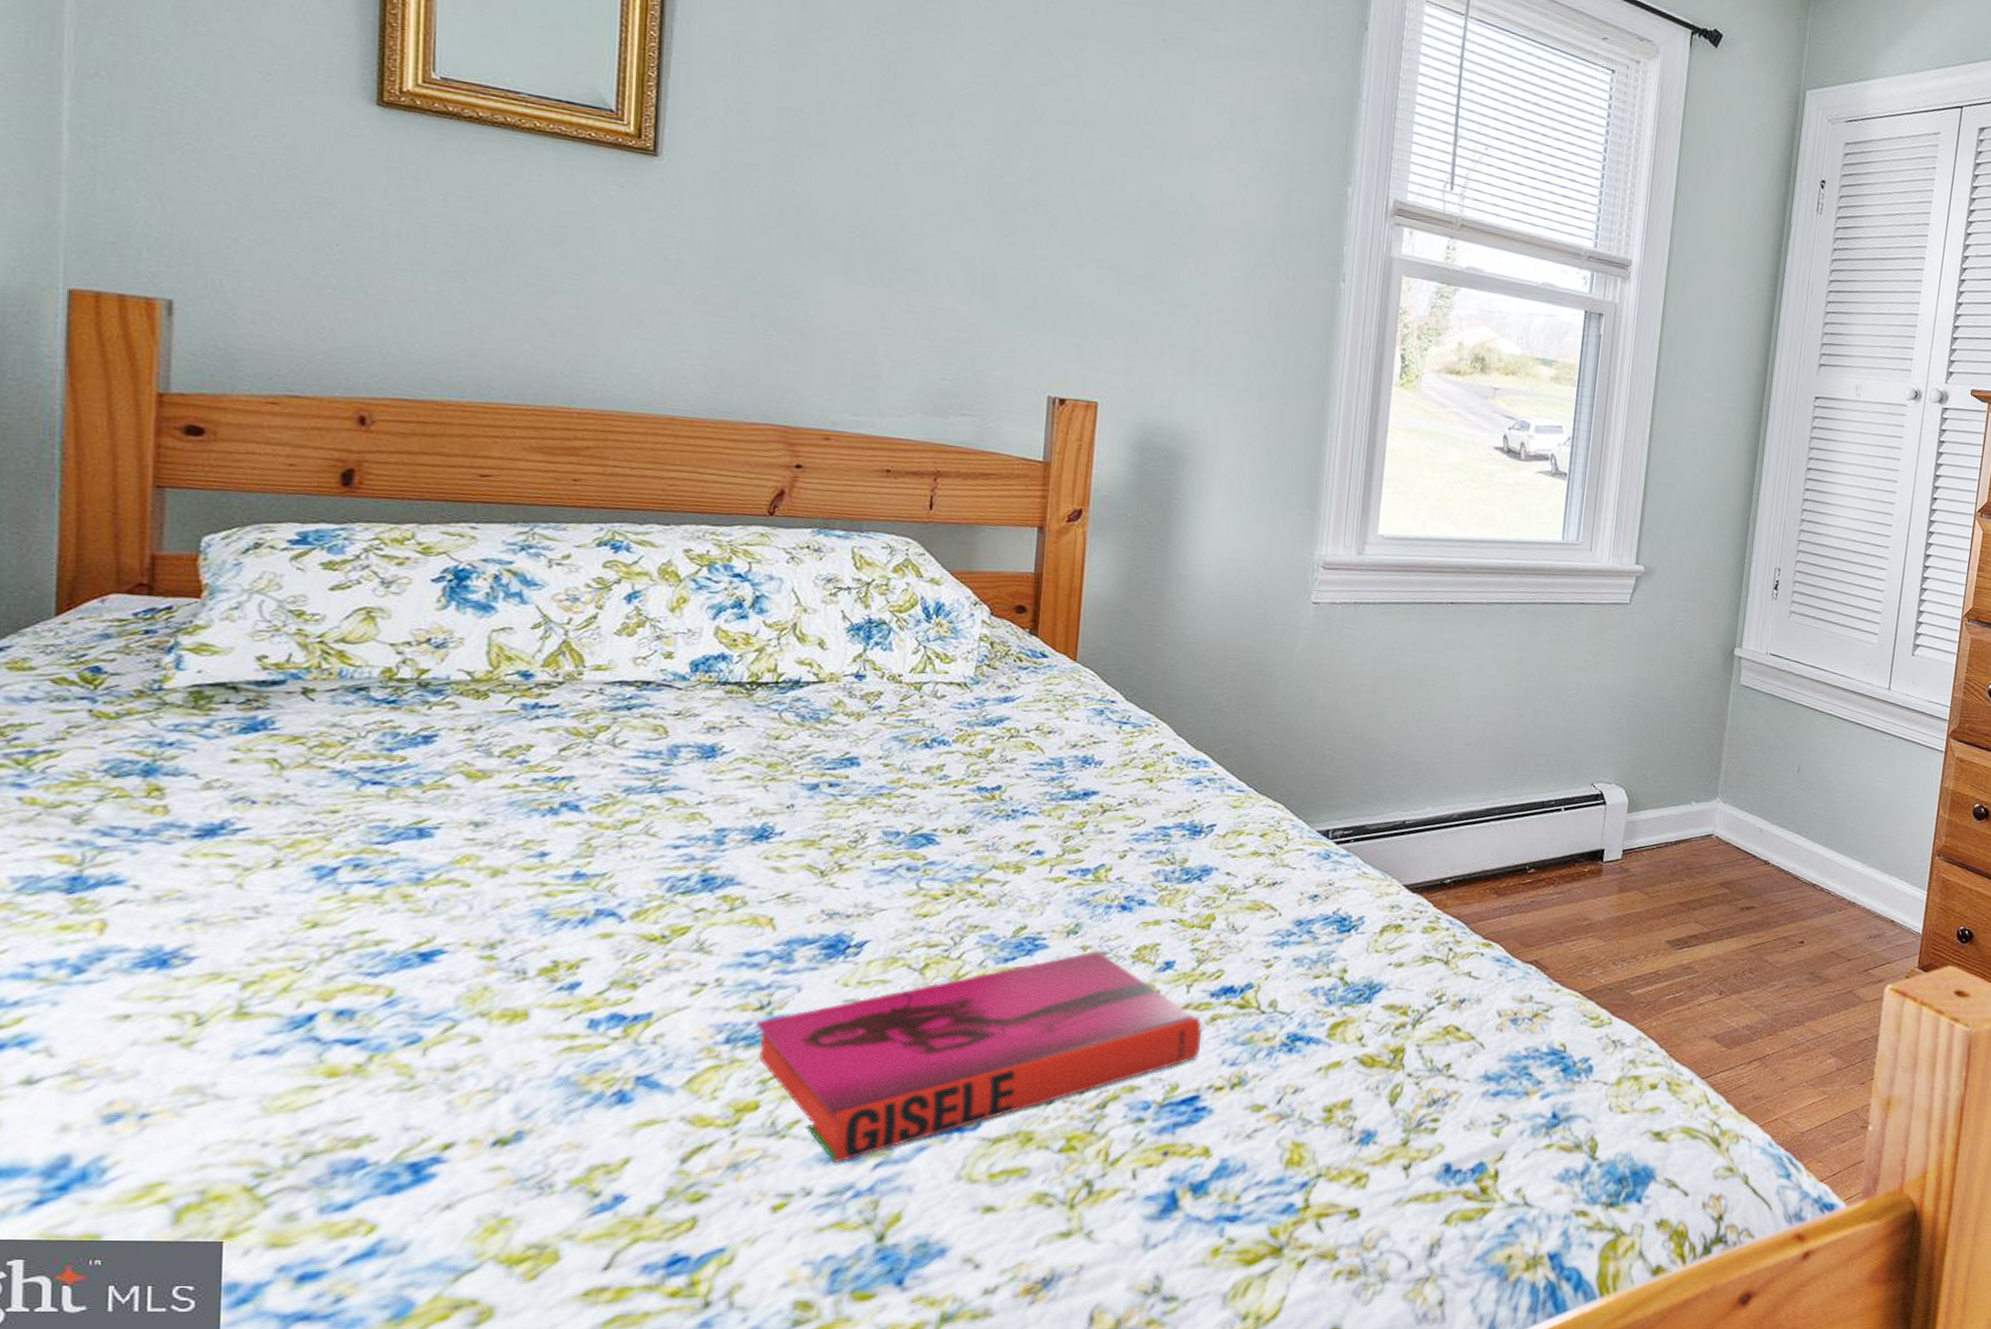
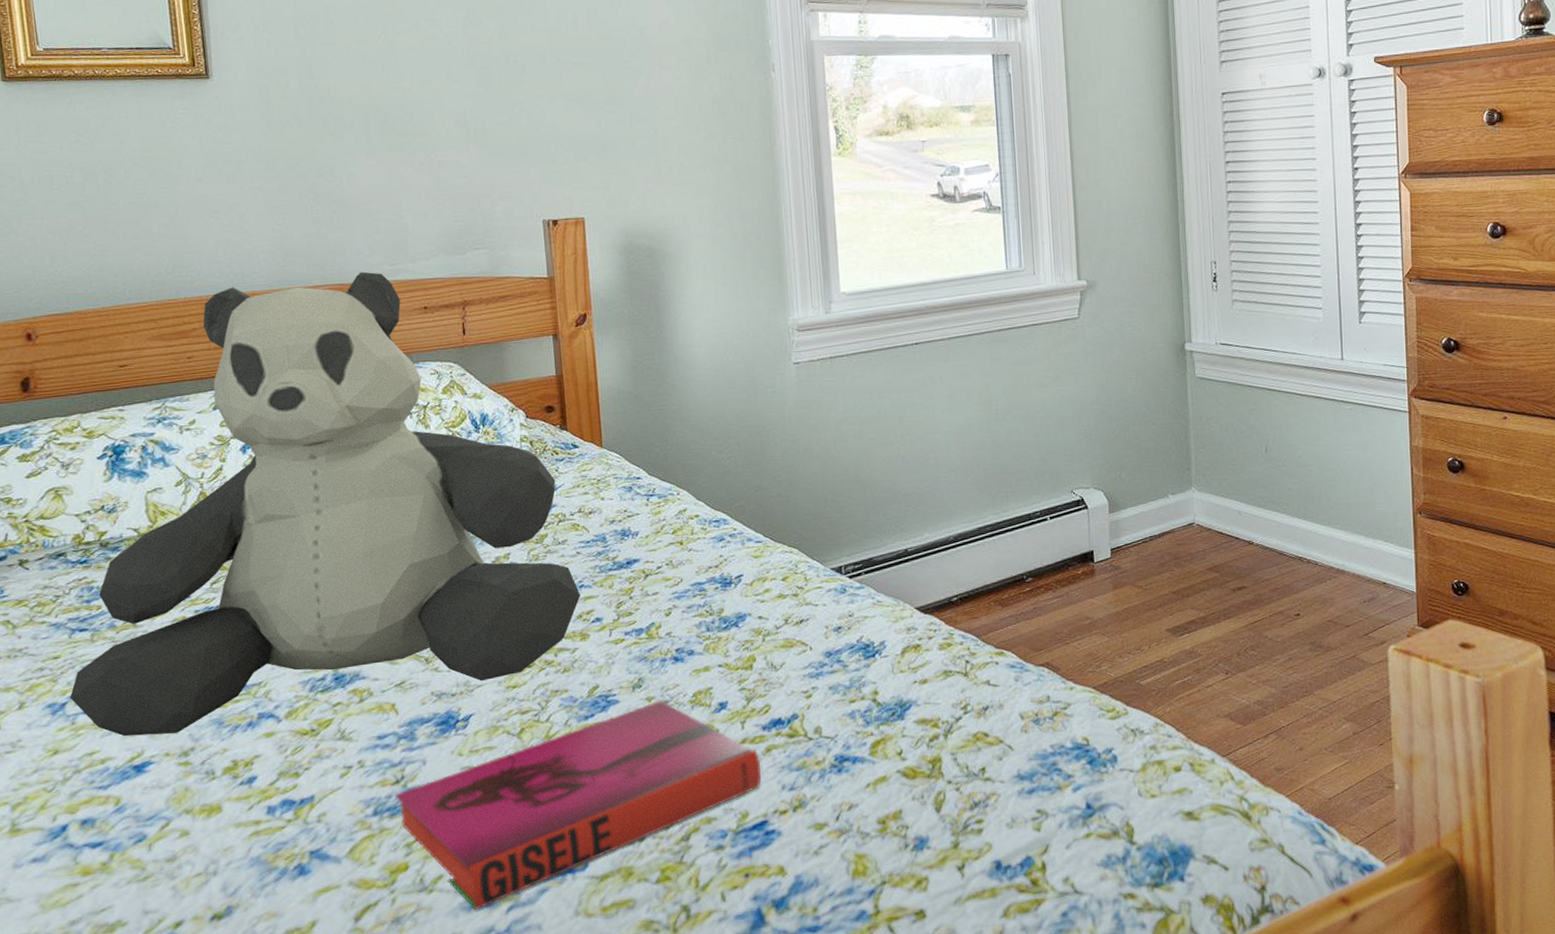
teddy bear: none [345,406,1022,920] -> present [69,271,581,737]

